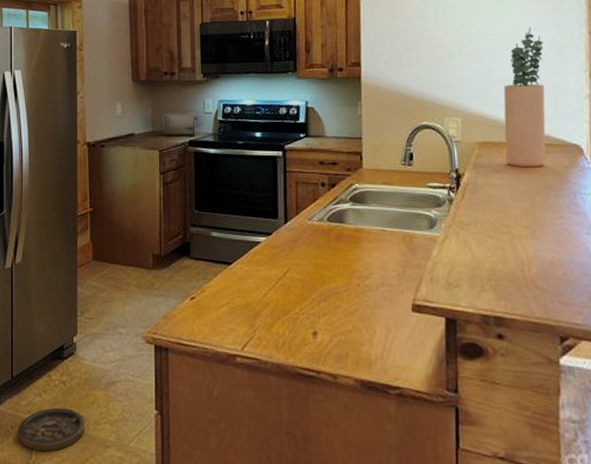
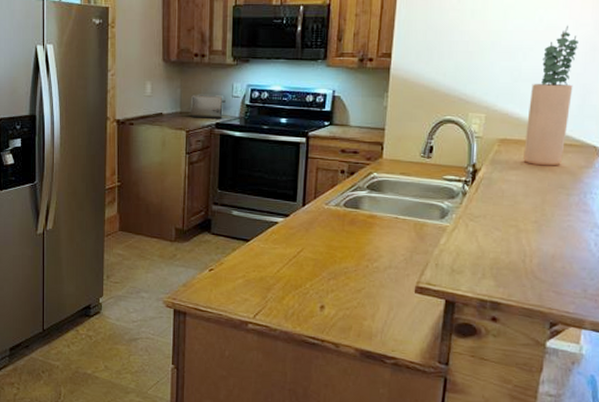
pet bowl: present [18,408,85,452] -> none [48,358,108,394]

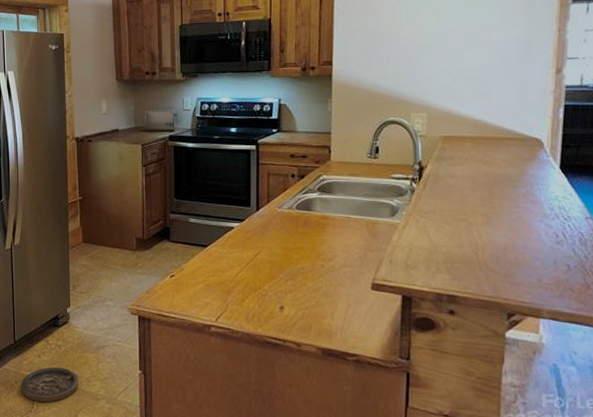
pet bowl: none [48,358,108,394] -> present [21,367,78,403]
vase: present [523,25,578,166] -> none [467,25,512,160]

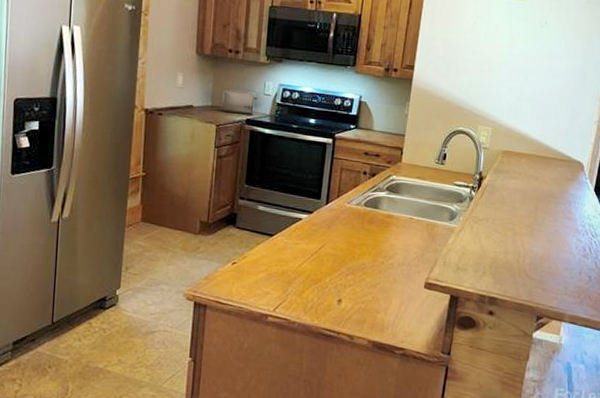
pet bowl: present [21,367,78,403] -> none [55,351,122,389]

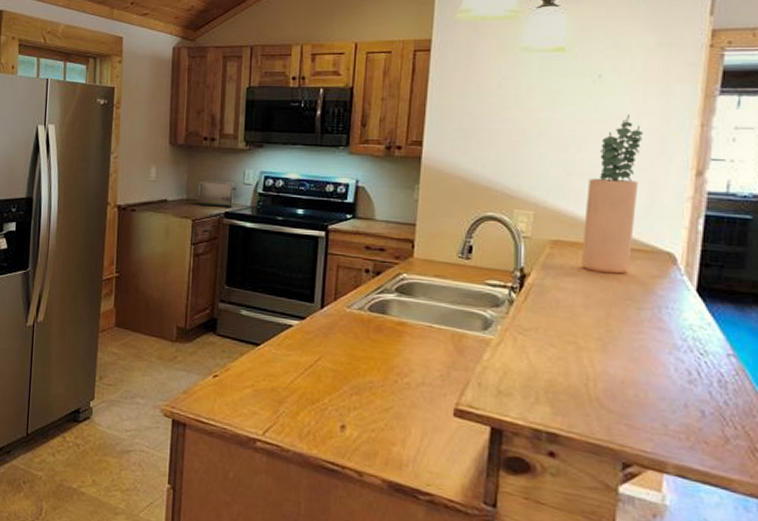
vase: none [522,54,571,178] -> present [581,114,643,274]

